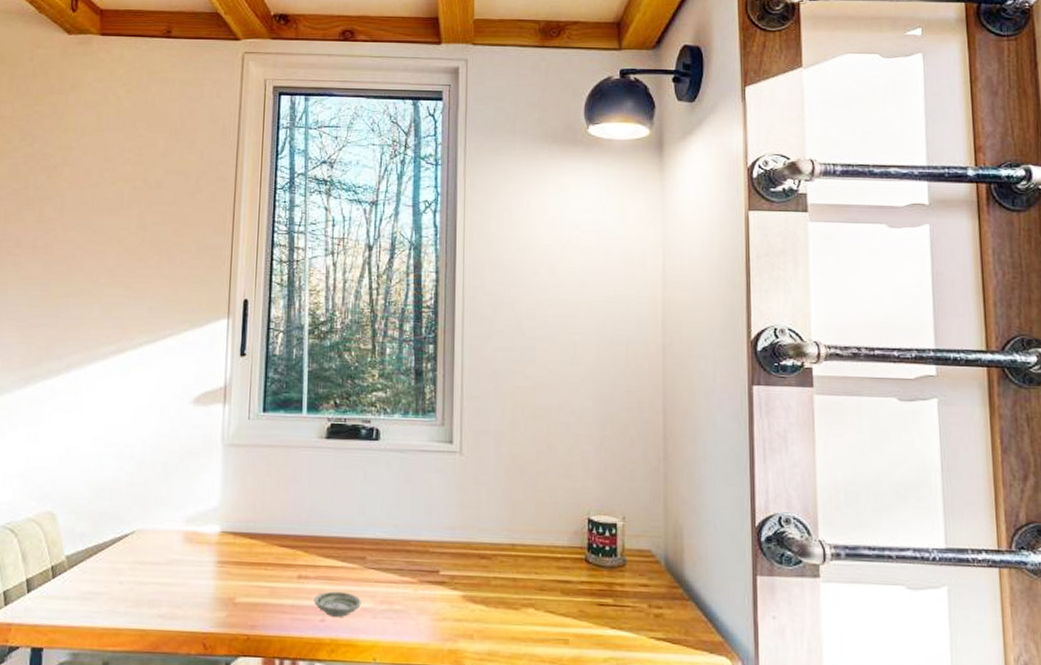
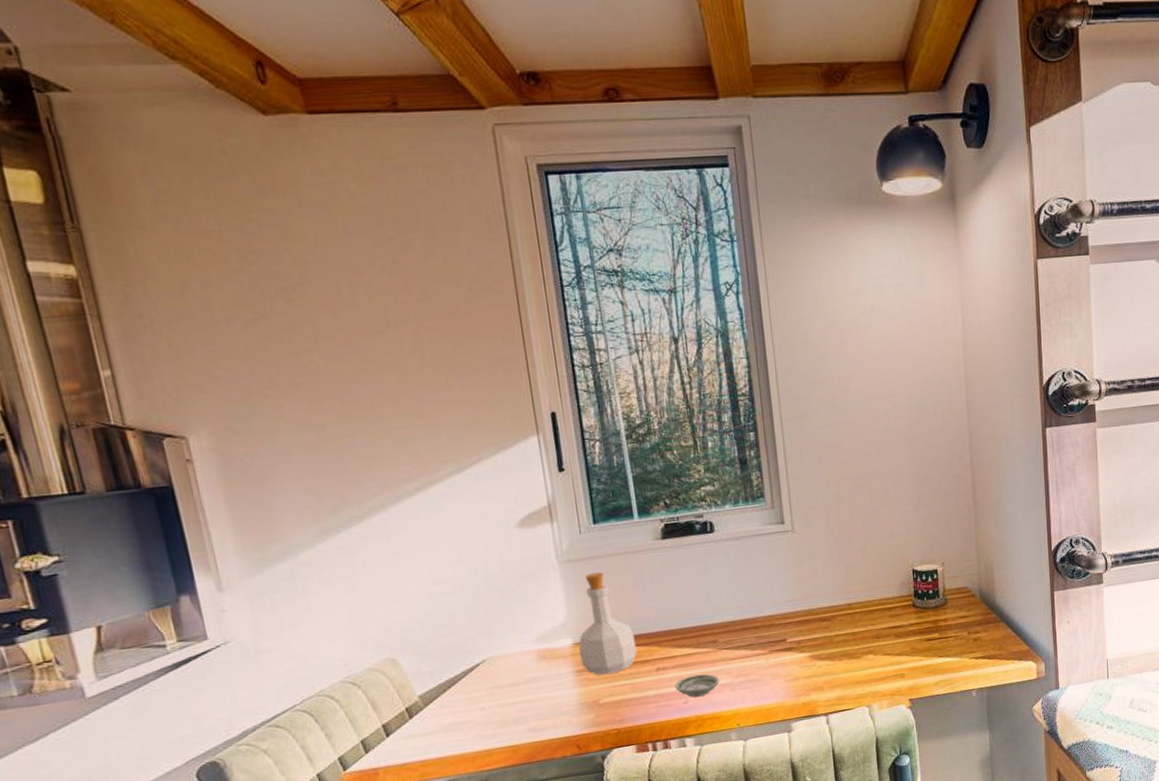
bottle: none [224,461,283,572] -> present [578,572,637,675]

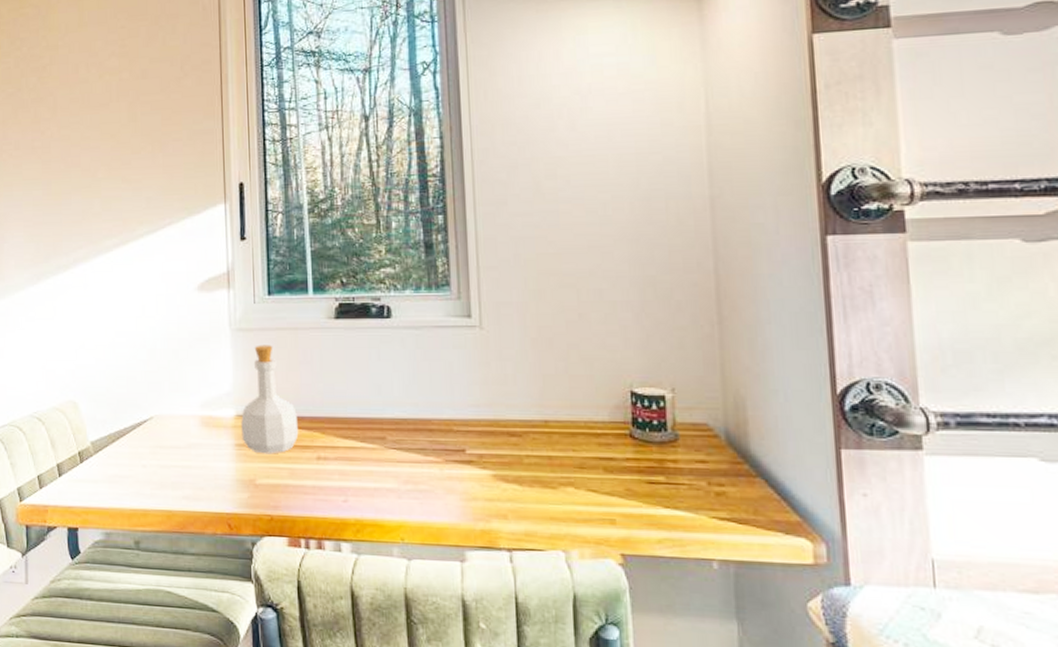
saucer: present [675,673,719,697] -> none [335,472,384,497]

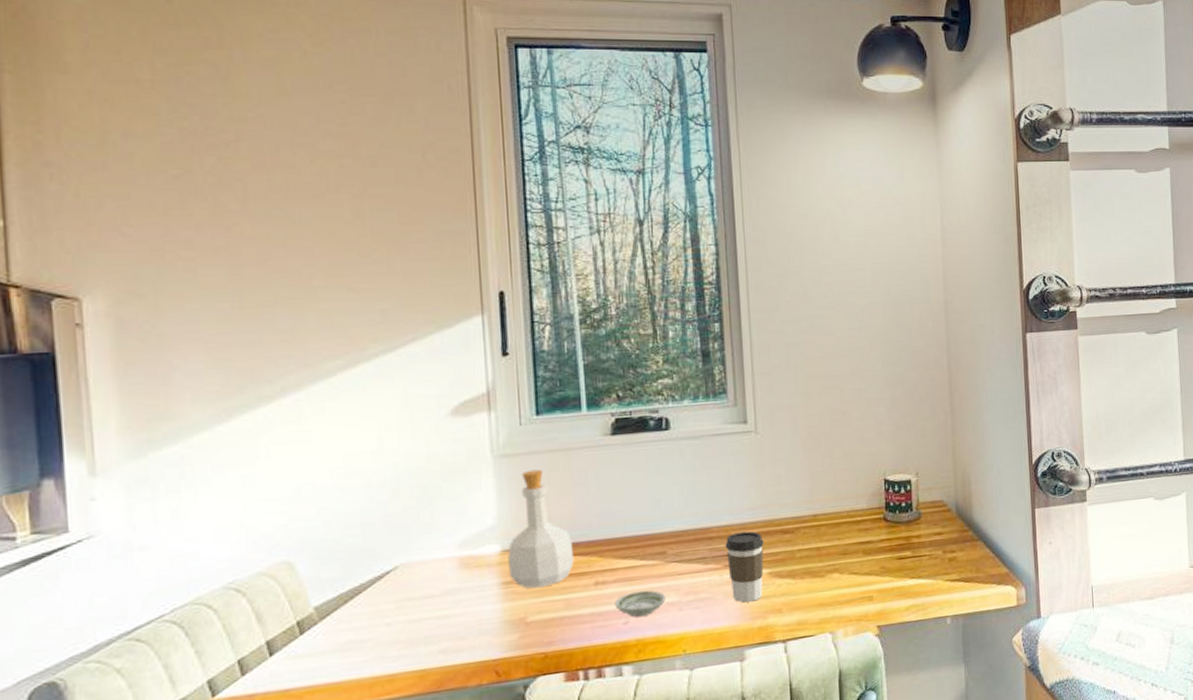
saucer: none [335,472,384,497] -> present [615,590,666,617]
coffee cup: none [446,429,488,502] -> present [725,531,764,603]

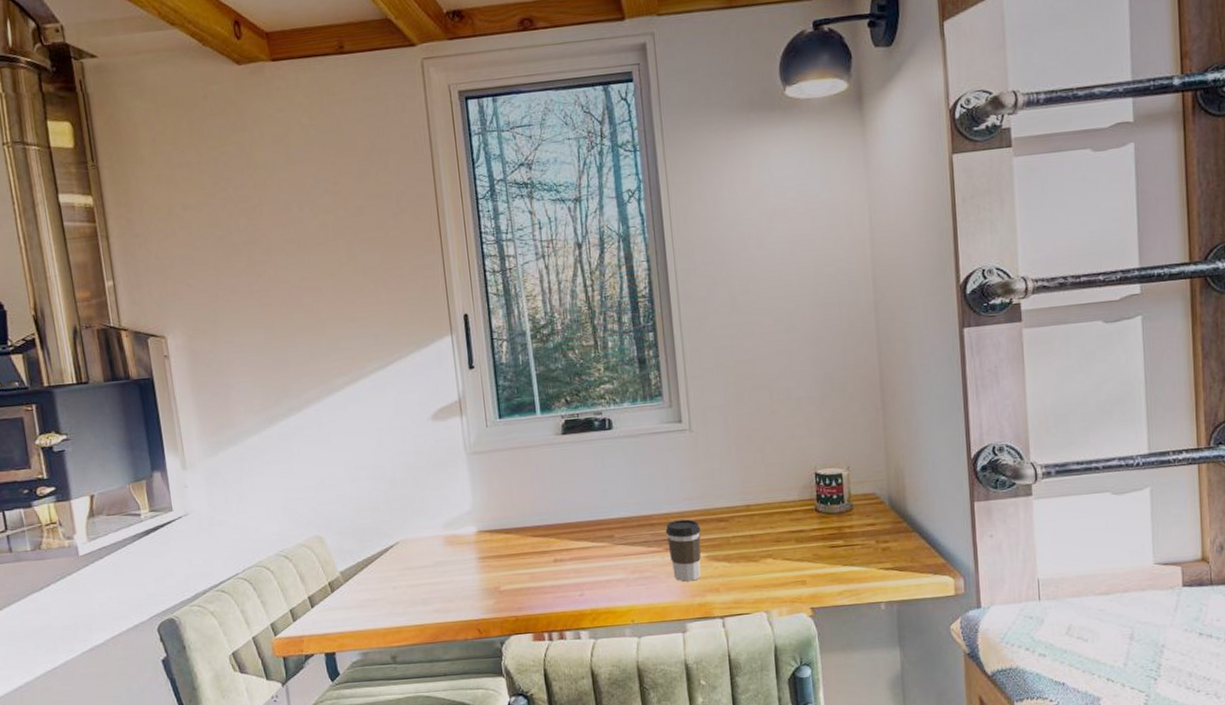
bottle: present [508,469,575,589] -> none [482,464,536,563]
saucer: present [615,590,666,617] -> none [571,567,615,590]

